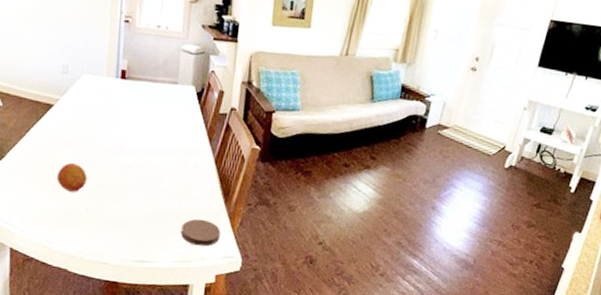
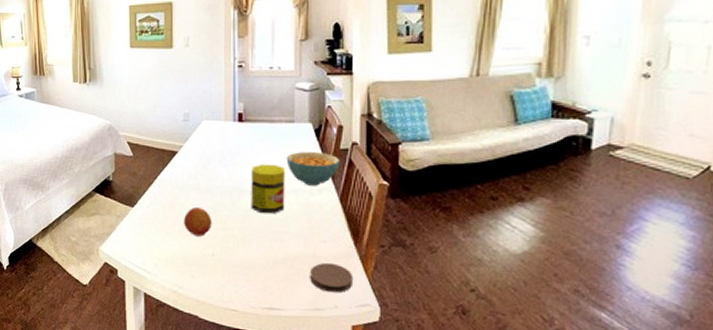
jar: none [128,123,166,172] -> present [251,164,286,214]
cereal bowl: none [166,113,218,147] -> present [286,151,340,186]

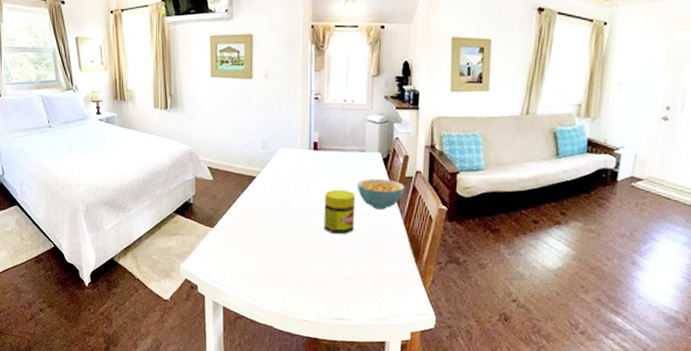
fruit: present [184,207,212,237] -> none [261,228,287,255]
coaster: present [310,262,352,293] -> none [375,277,413,305]

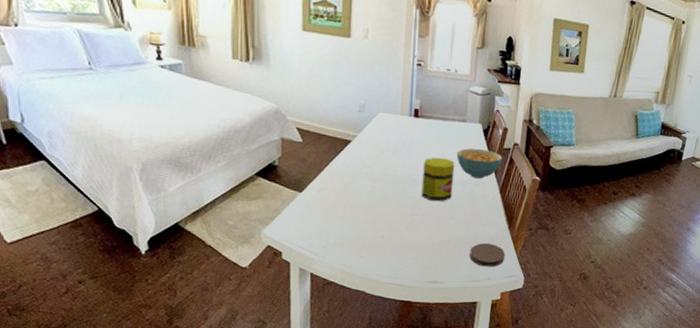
coaster: none [375,277,413,305] -> present [469,242,505,267]

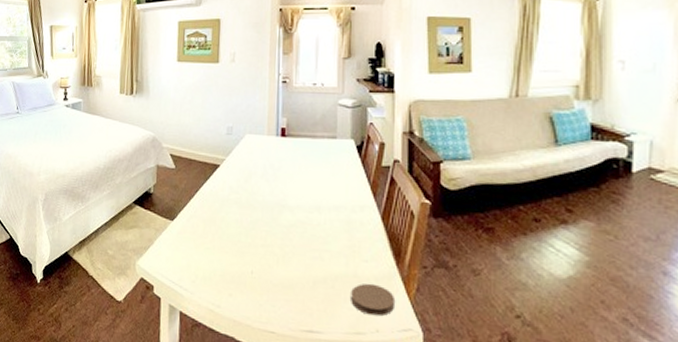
jar: present [421,157,455,202] -> none [291,179,327,231]
cereal bowl: present [456,148,503,179] -> none [328,167,382,203]

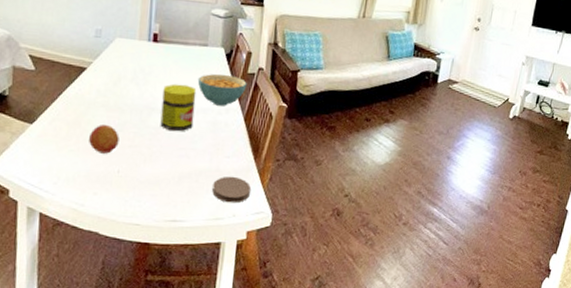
fruit: none [223,222,252,253] -> present [89,125,119,154]
jar: none [291,179,327,231] -> present [160,83,197,132]
cereal bowl: none [328,167,382,203] -> present [197,74,247,106]

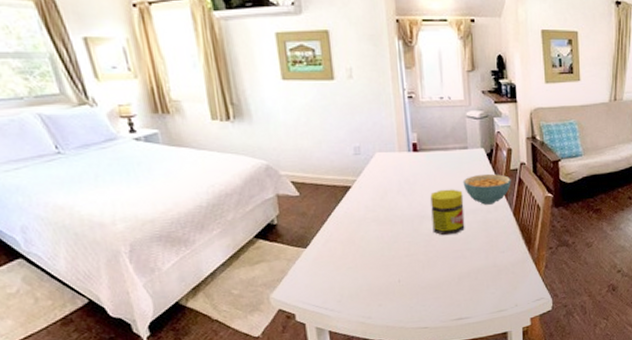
fruit: present [89,125,119,154] -> none [365,239,395,267]
coaster: present [212,176,251,203] -> none [492,269,528,295]

